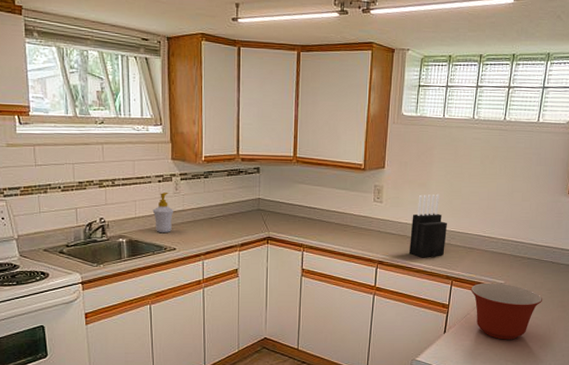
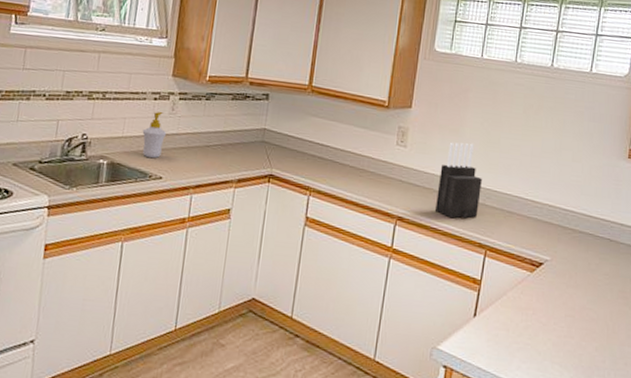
mixing bowl: present [470,282,543,340] -> none [508,256,599,335]

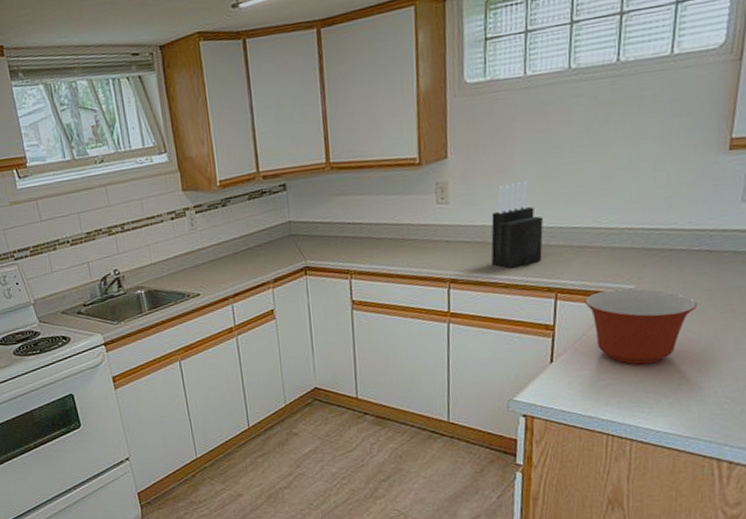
soap bottle: present [142,111,167,159] -> none [168,229,193,279]
mixing bowl: none [508,256,599,335] -> present [584,288,698,365]

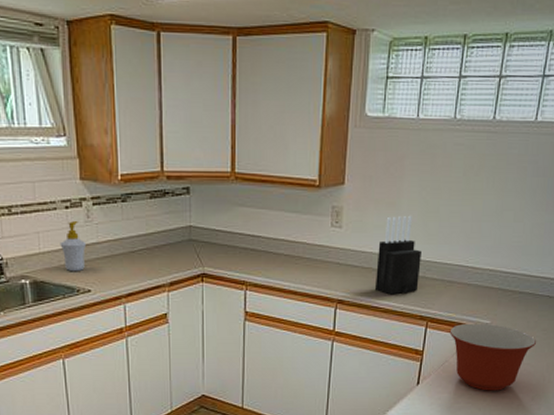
soap bottle: none [168,229,193,279] -> present [60,220,87,272]

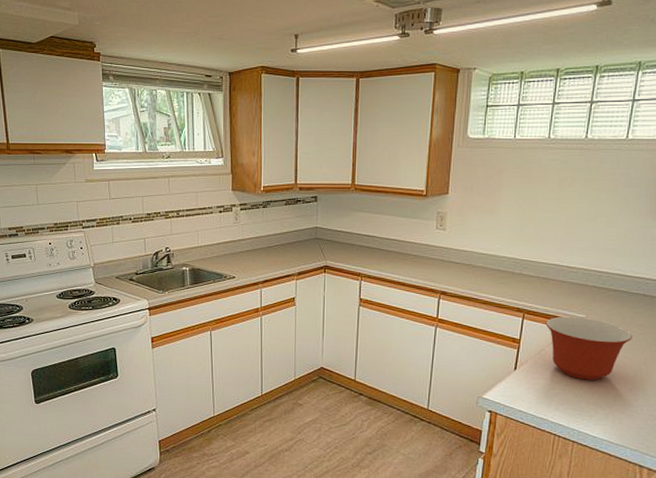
soap bottle: present [60,220,87,272] -> none [213,221,234,262]
knife block: present [374,215,421,295] -> none [474,220,518,289]

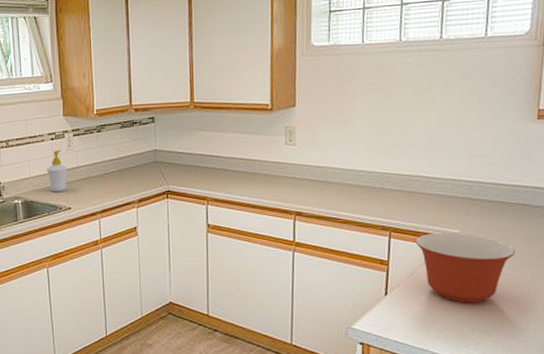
soap bottle: none [213,221,234,262] -> present [46,149,68,193]

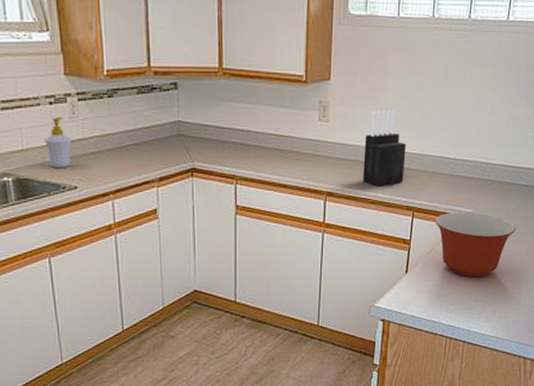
knife block: none [332,131,378,206] -> present [362,109,406,187]

